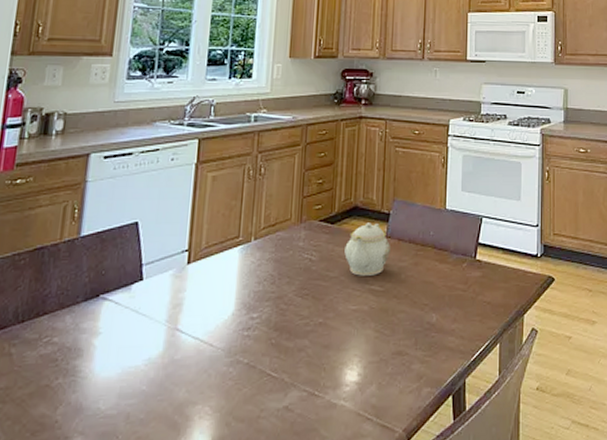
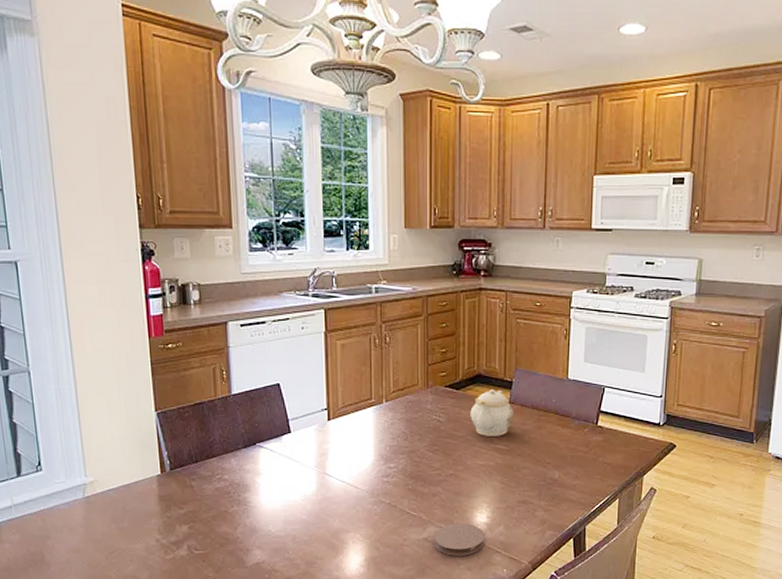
coaster: none [296,383,355,428] -> present [434,523,485,556]

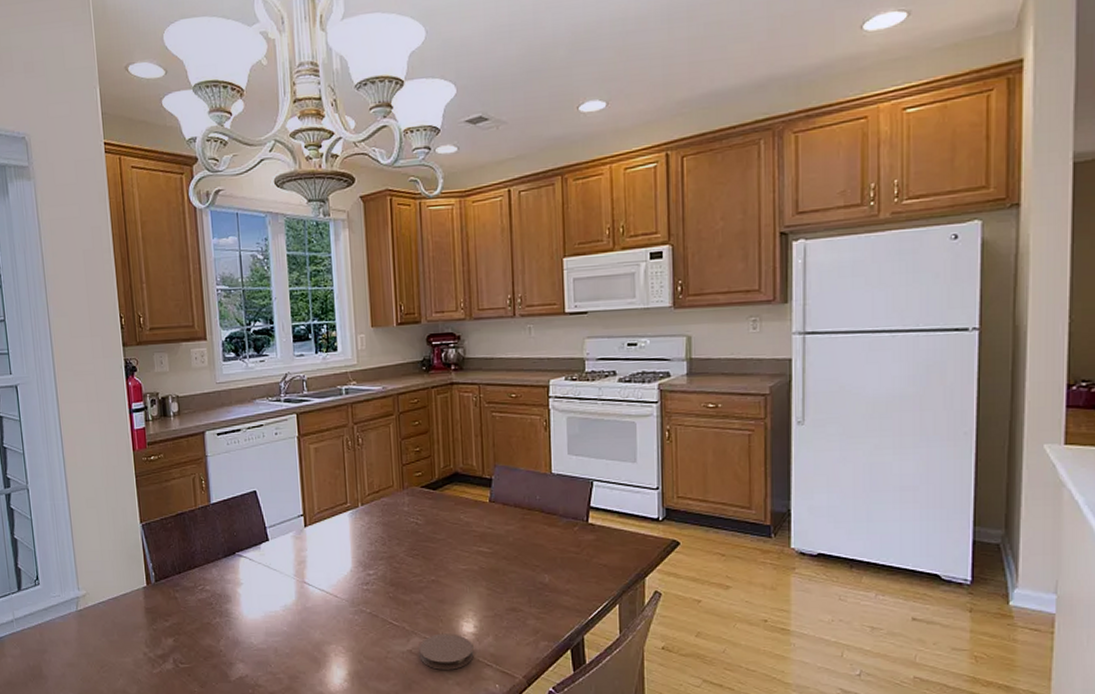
teapot: present [470,389,514,436] -> none [449,488,495,538]

